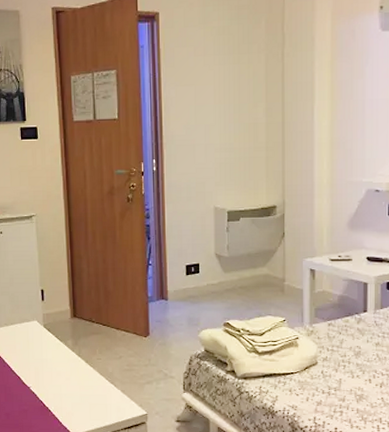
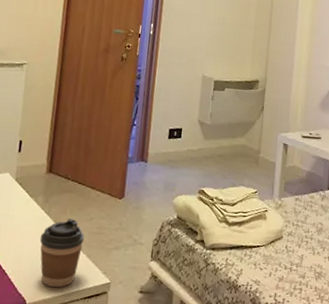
coffee cup: none [75,358,117,421] -> present [39,219,85,288]

